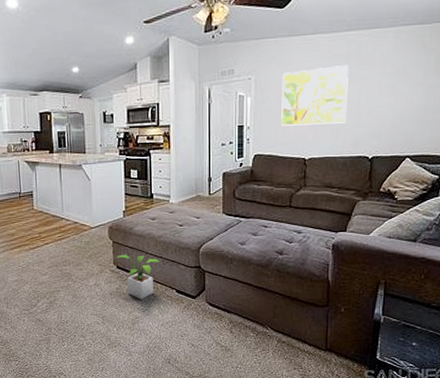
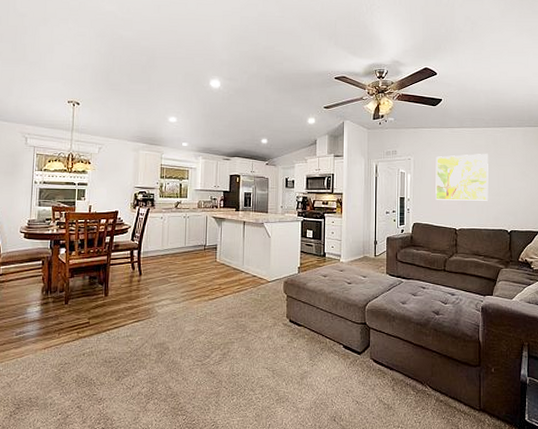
potted plant: present [114,254,160,299] -> none [287,308,329,354]

